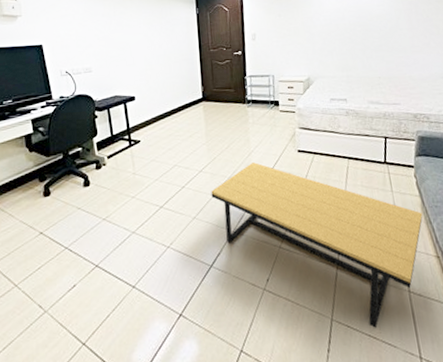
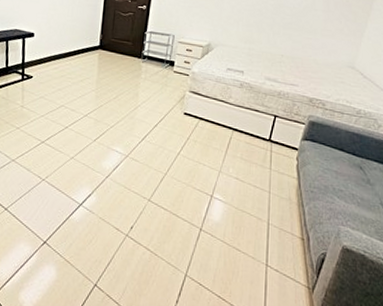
coffee table: present [211,162,423,328] -> none [92,116,296,291]

